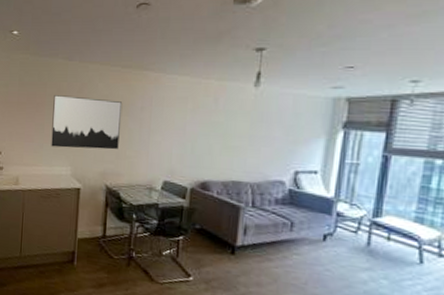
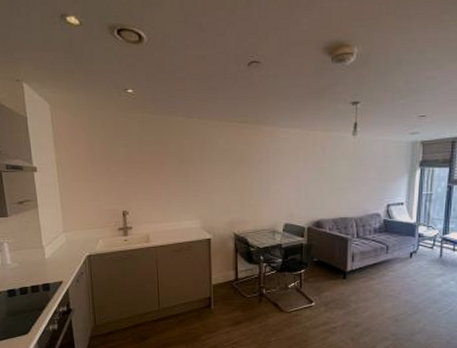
wall art: present [51,95,123,150] -> none [176,152,243,203]

